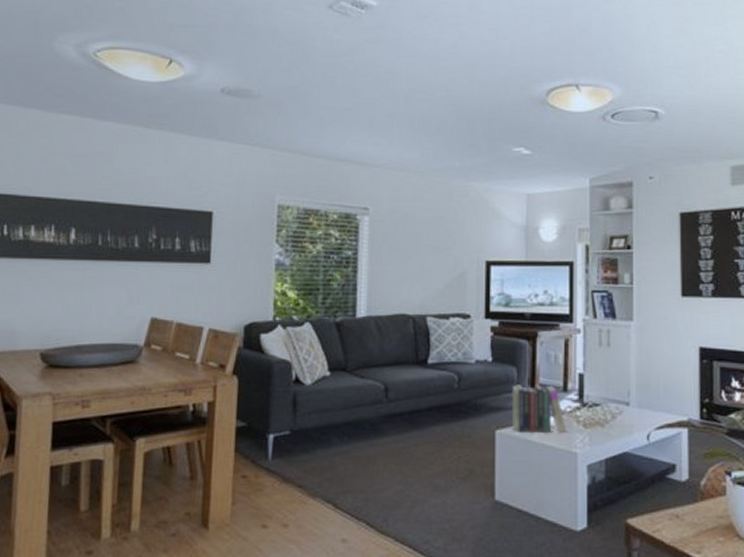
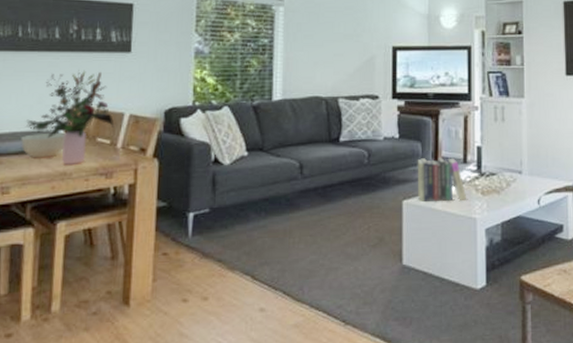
bowl: none [101,345,145,372] -> present [21,132,65,158]
bouquet: none [105,281,194,379] -> present [25,70,115,164]

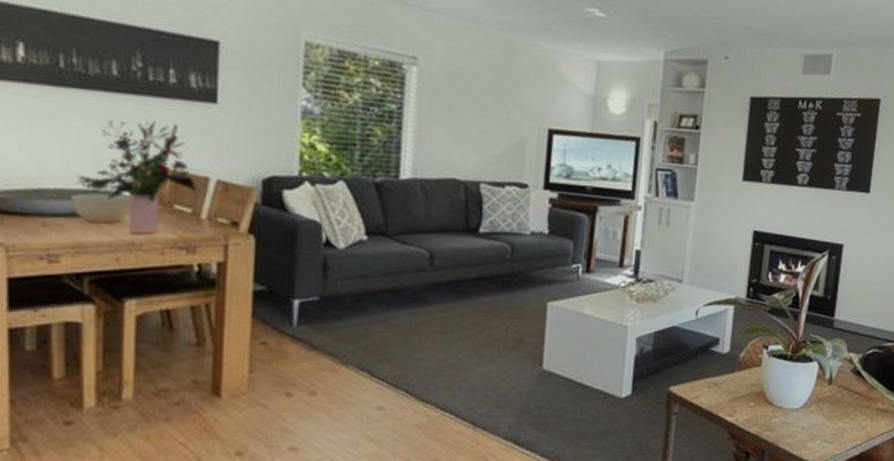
books: present [417,158,467,202] -> none [565,258,620,307]

